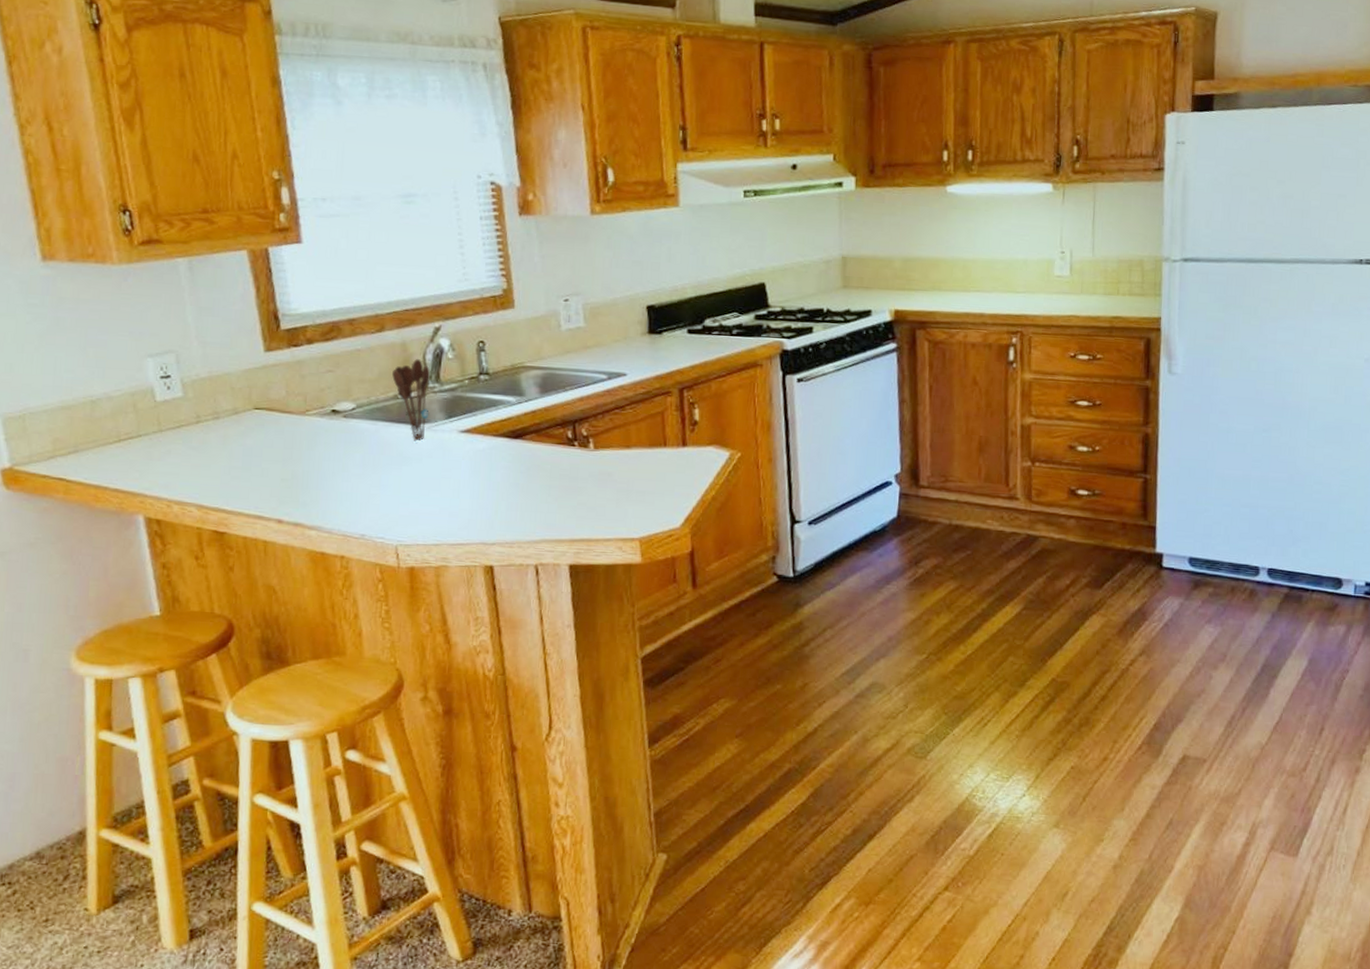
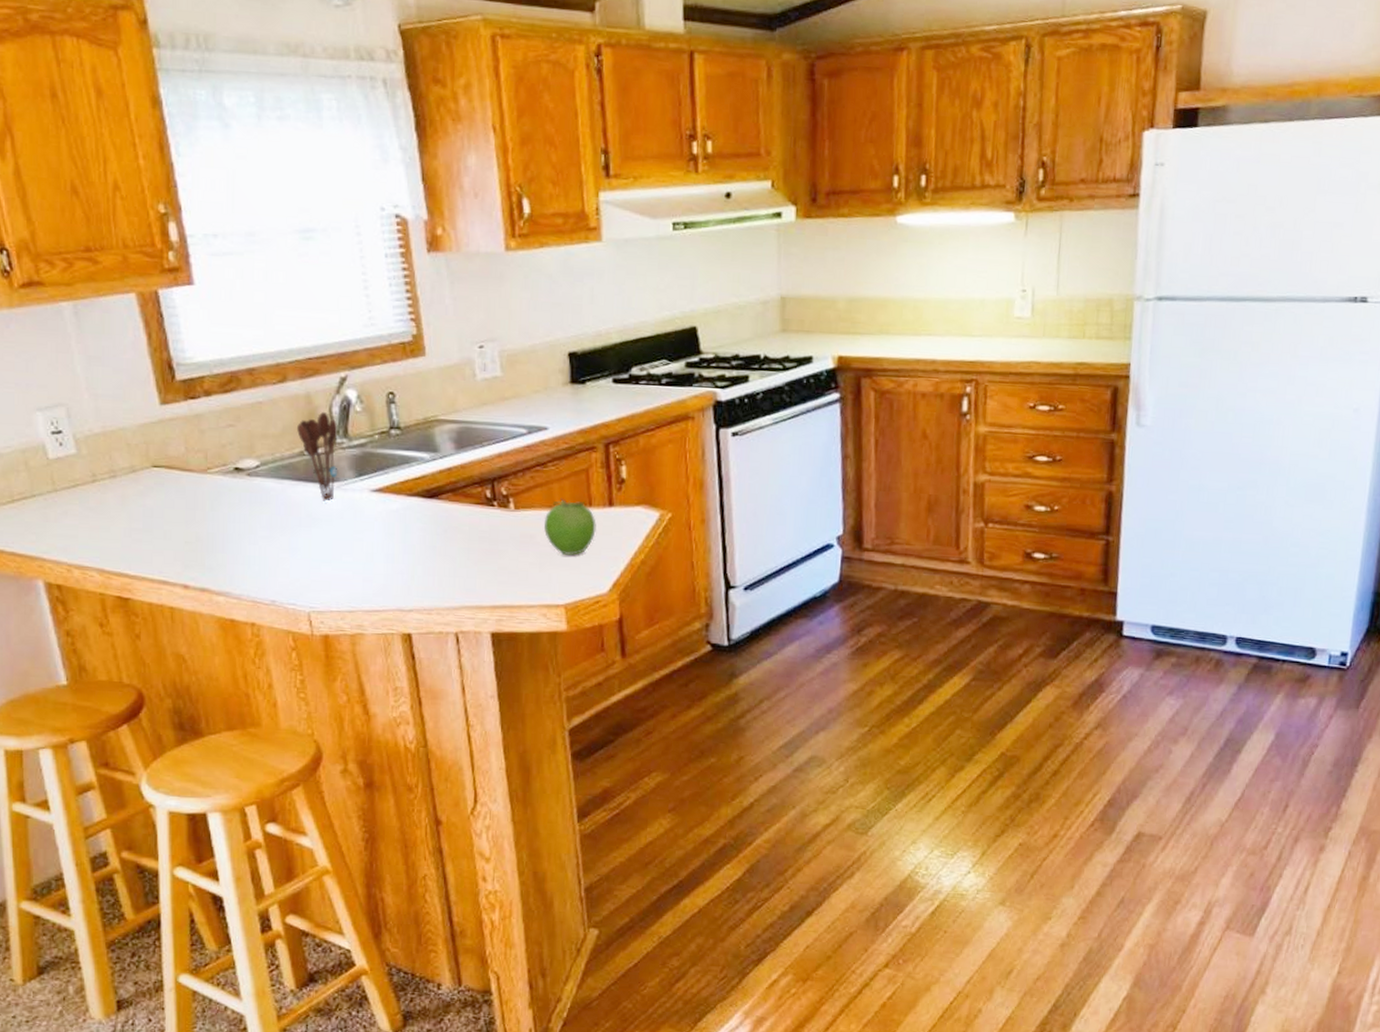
fruit: none [621,438,671,492] -> present [543,498,596,555]

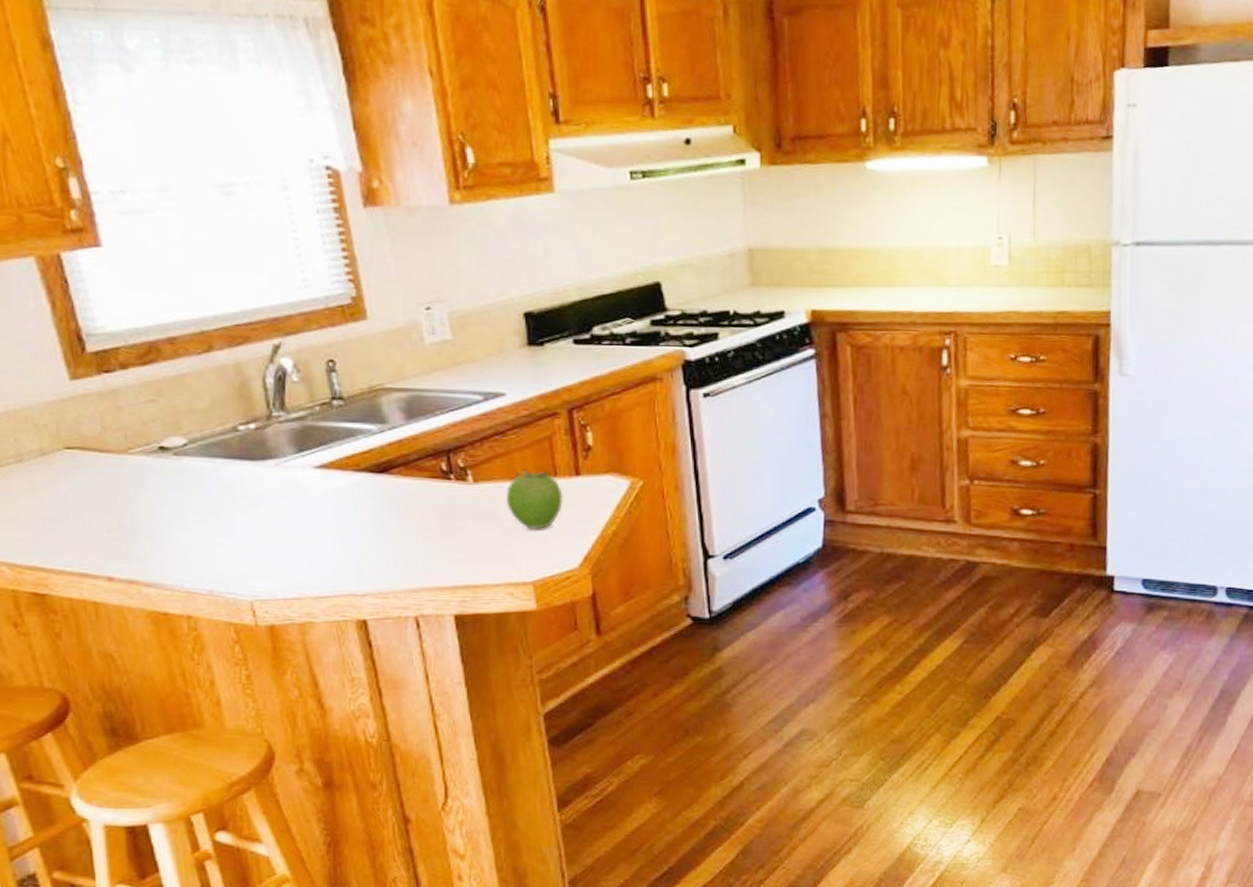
utensil holder: present [297,412,338,502] -> none [228,383,276,481]

